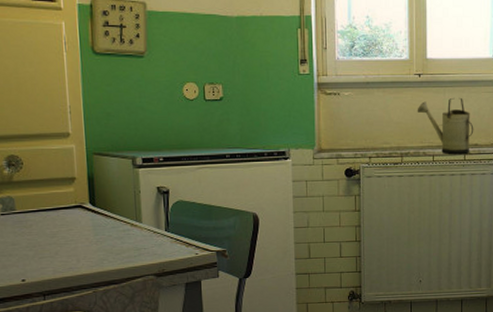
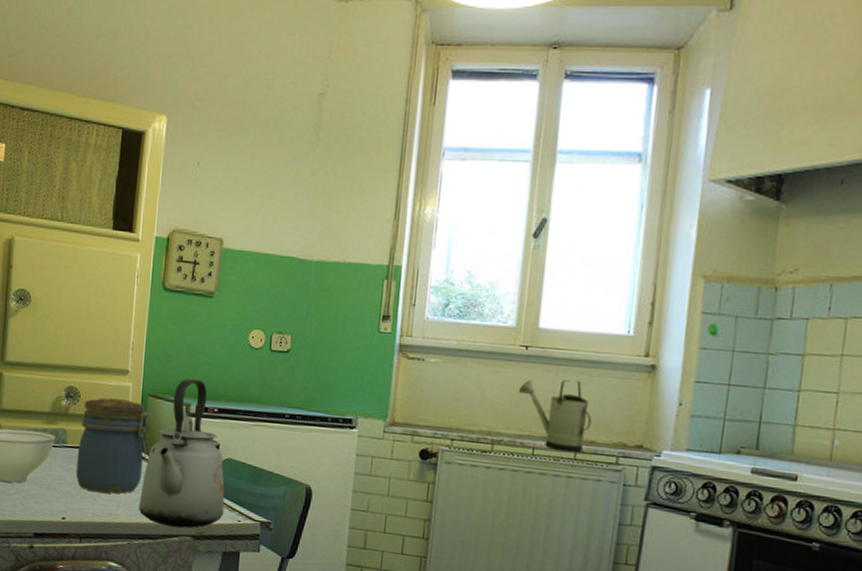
jar: none [28,161,104,250] -> present [75,397,151,494]
kettle: none [98,134,182,270] -> present [139,378,225,528]

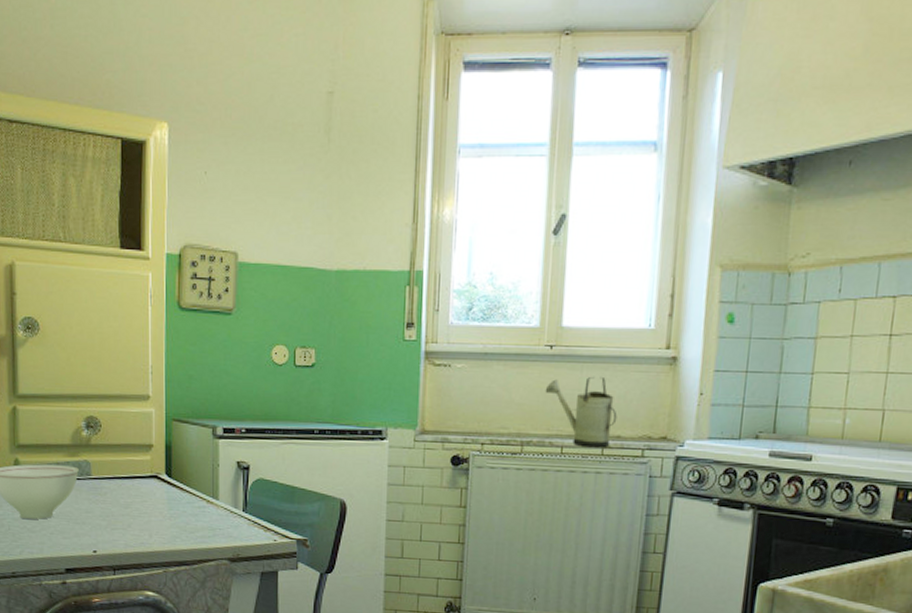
jar: present [75,397,151,494] -> none [103,425,179,523]
kettle: present [139,378,225,528] -> none [172,400,259,552]

